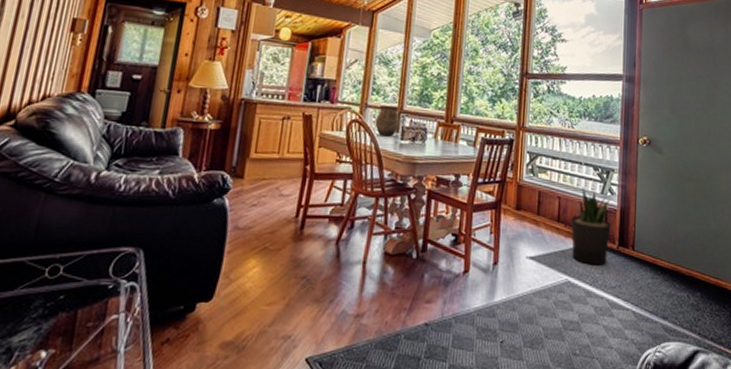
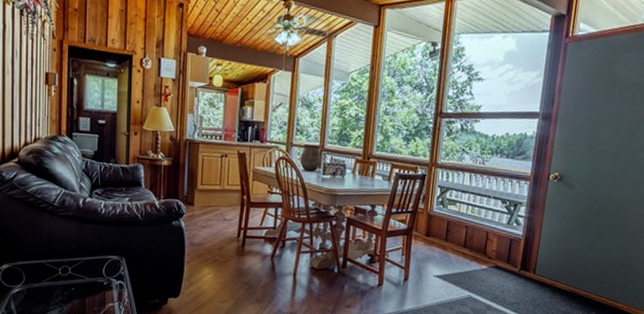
planter: present [571,186,611,266] -> none [475,217,516,285]

